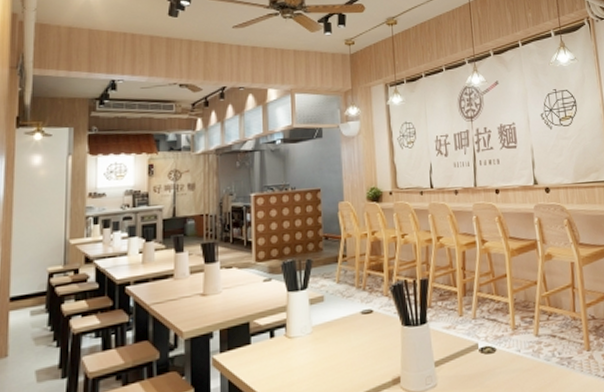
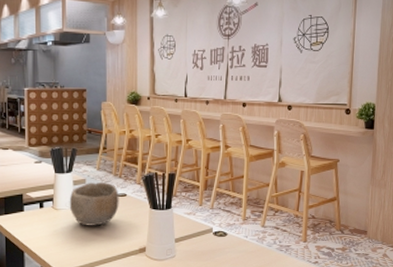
bowl: none [305,297,365,356] -> present [69,182,119,226]

